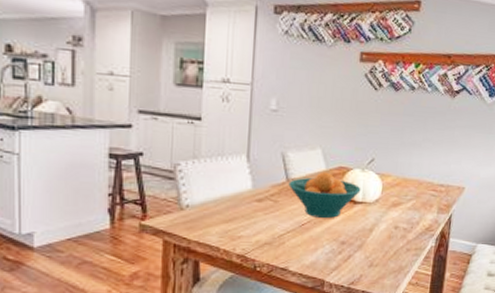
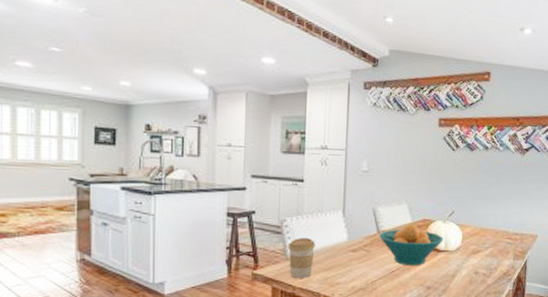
coffee cup: none [183,185,214,230] -> present [288,238,315,278]

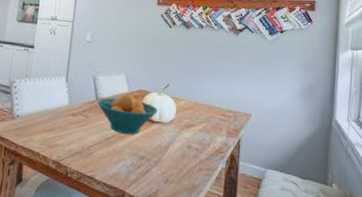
coffee cup: present [288,238,315,278] -> none [14,99,39,137]

